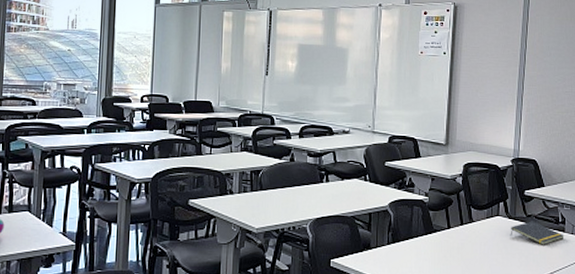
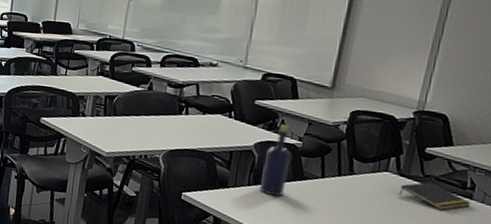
bottle: none [398,183,421,252] -> present [259,124,292,197]

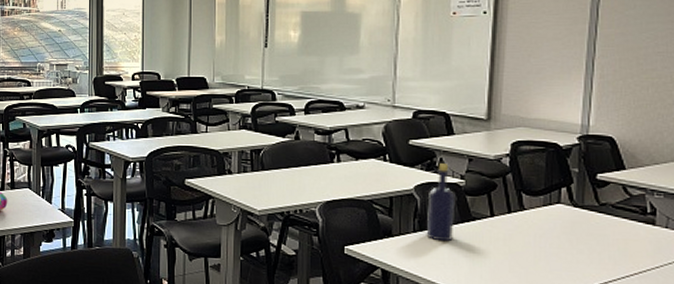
notepad: present [398,182,472,211] -> none [576,210,655,240]

